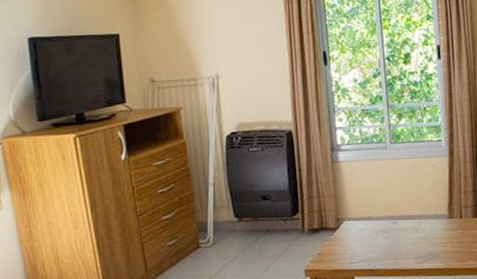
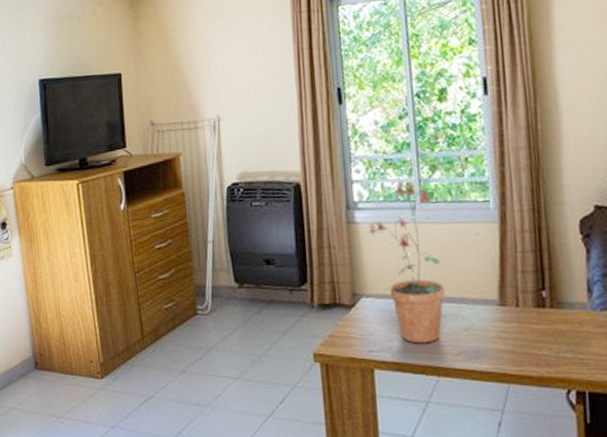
potted plant: none [349,127,409,253] -> present [368,181,445,344]

